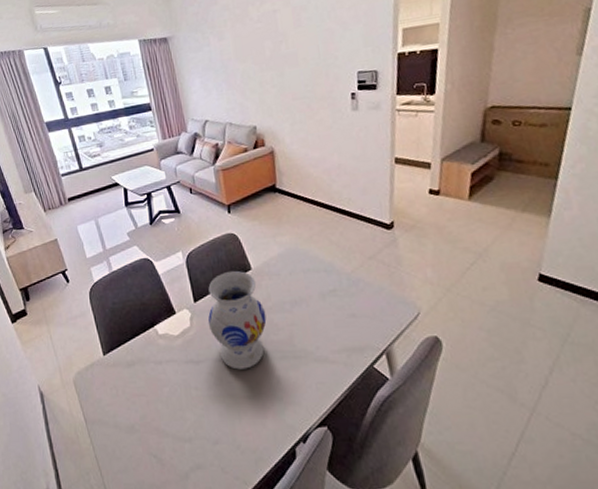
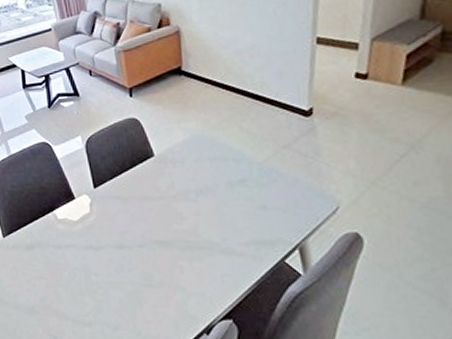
vase: present [207,270,267,370] -> none [108,156,170,258]

